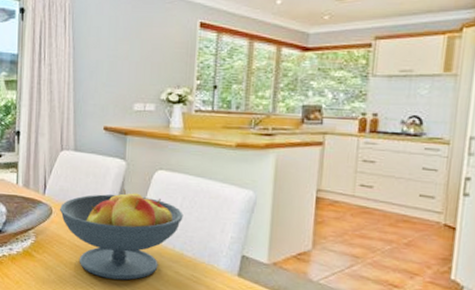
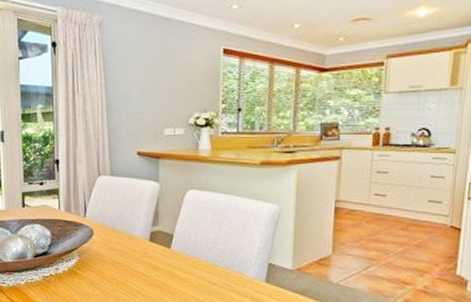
fruit bowl: present [59,188,184,281] -> none [99,208,214,291]

